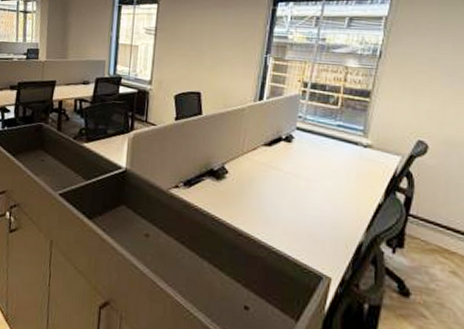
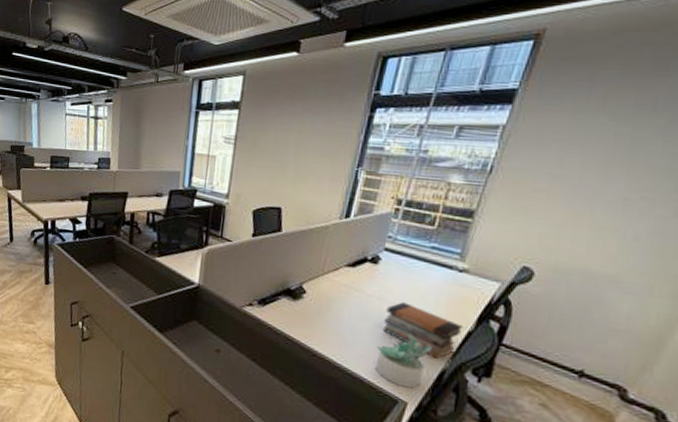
succulent plant: none [298,209,347,263] -> present [375,334,432,388]
book stack: none [301,178,374,232] -> present [382,302,464,359]

